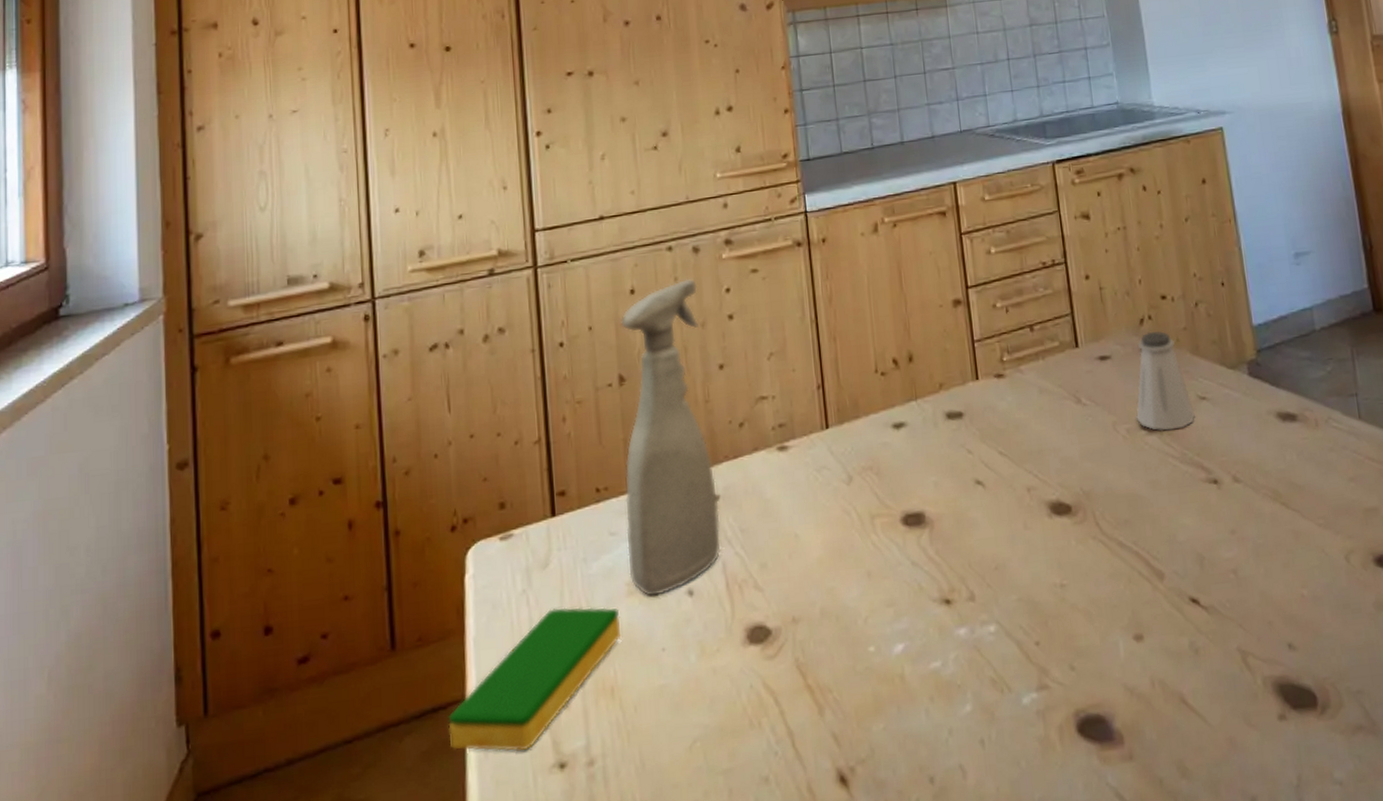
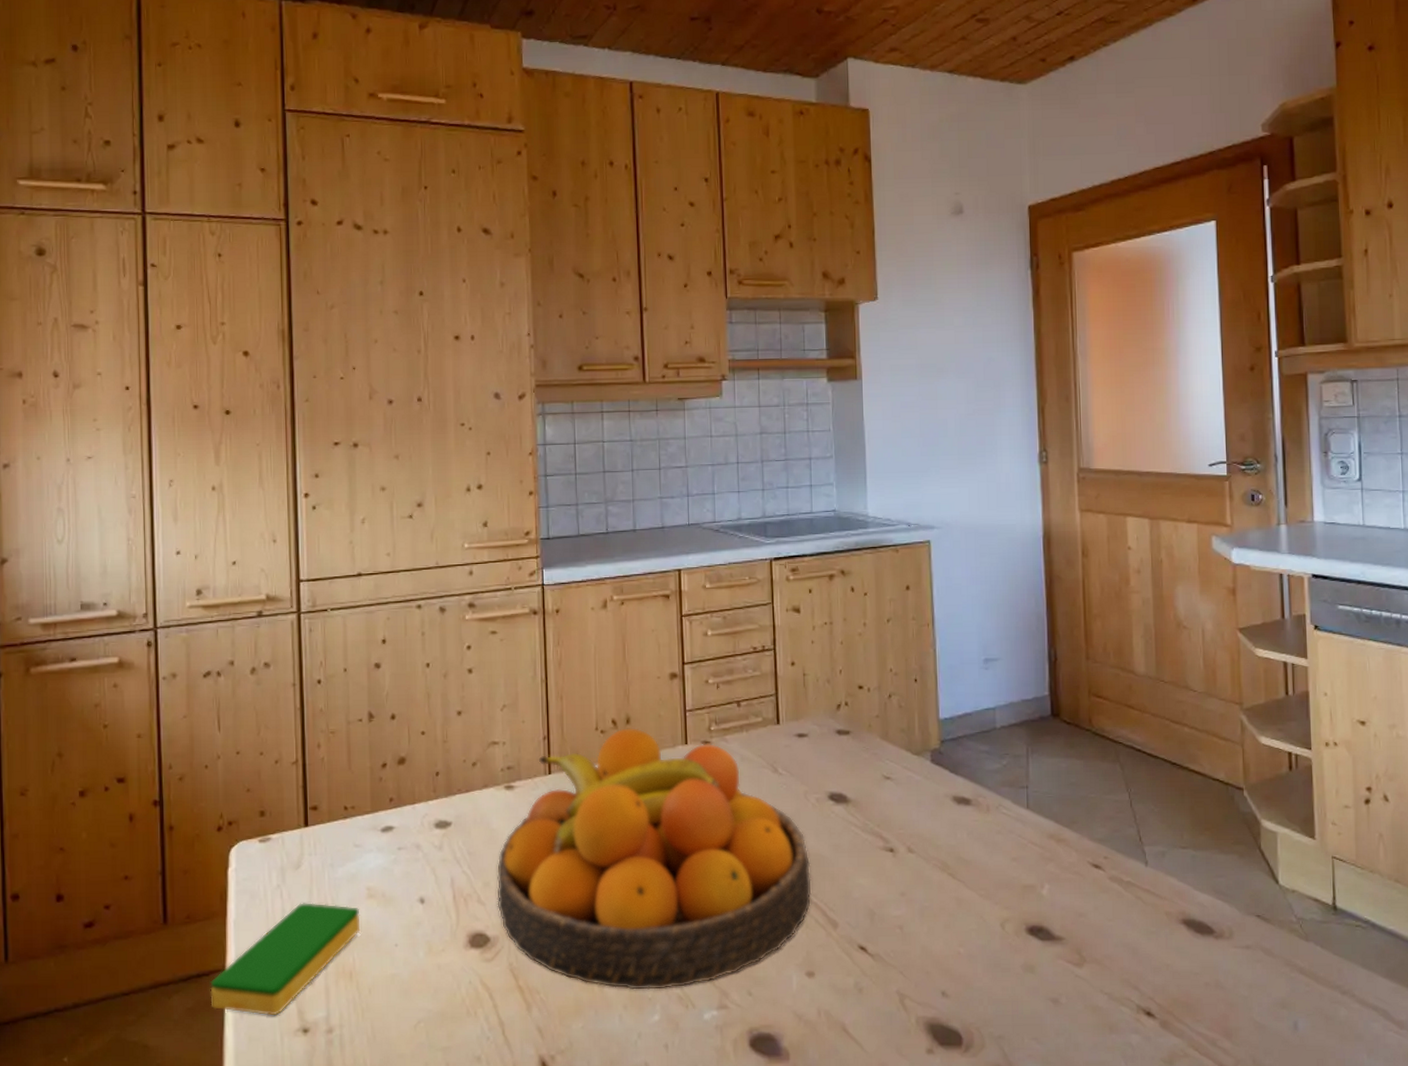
spray bottle: present [621,278,721,597] -> none [369,634,451,902]
fruit bowl: none [774,365,1132,677] -> present [496,727,812,990]
saltshaker: present [1136,331,1195,431] -> none [826,716,879,803]

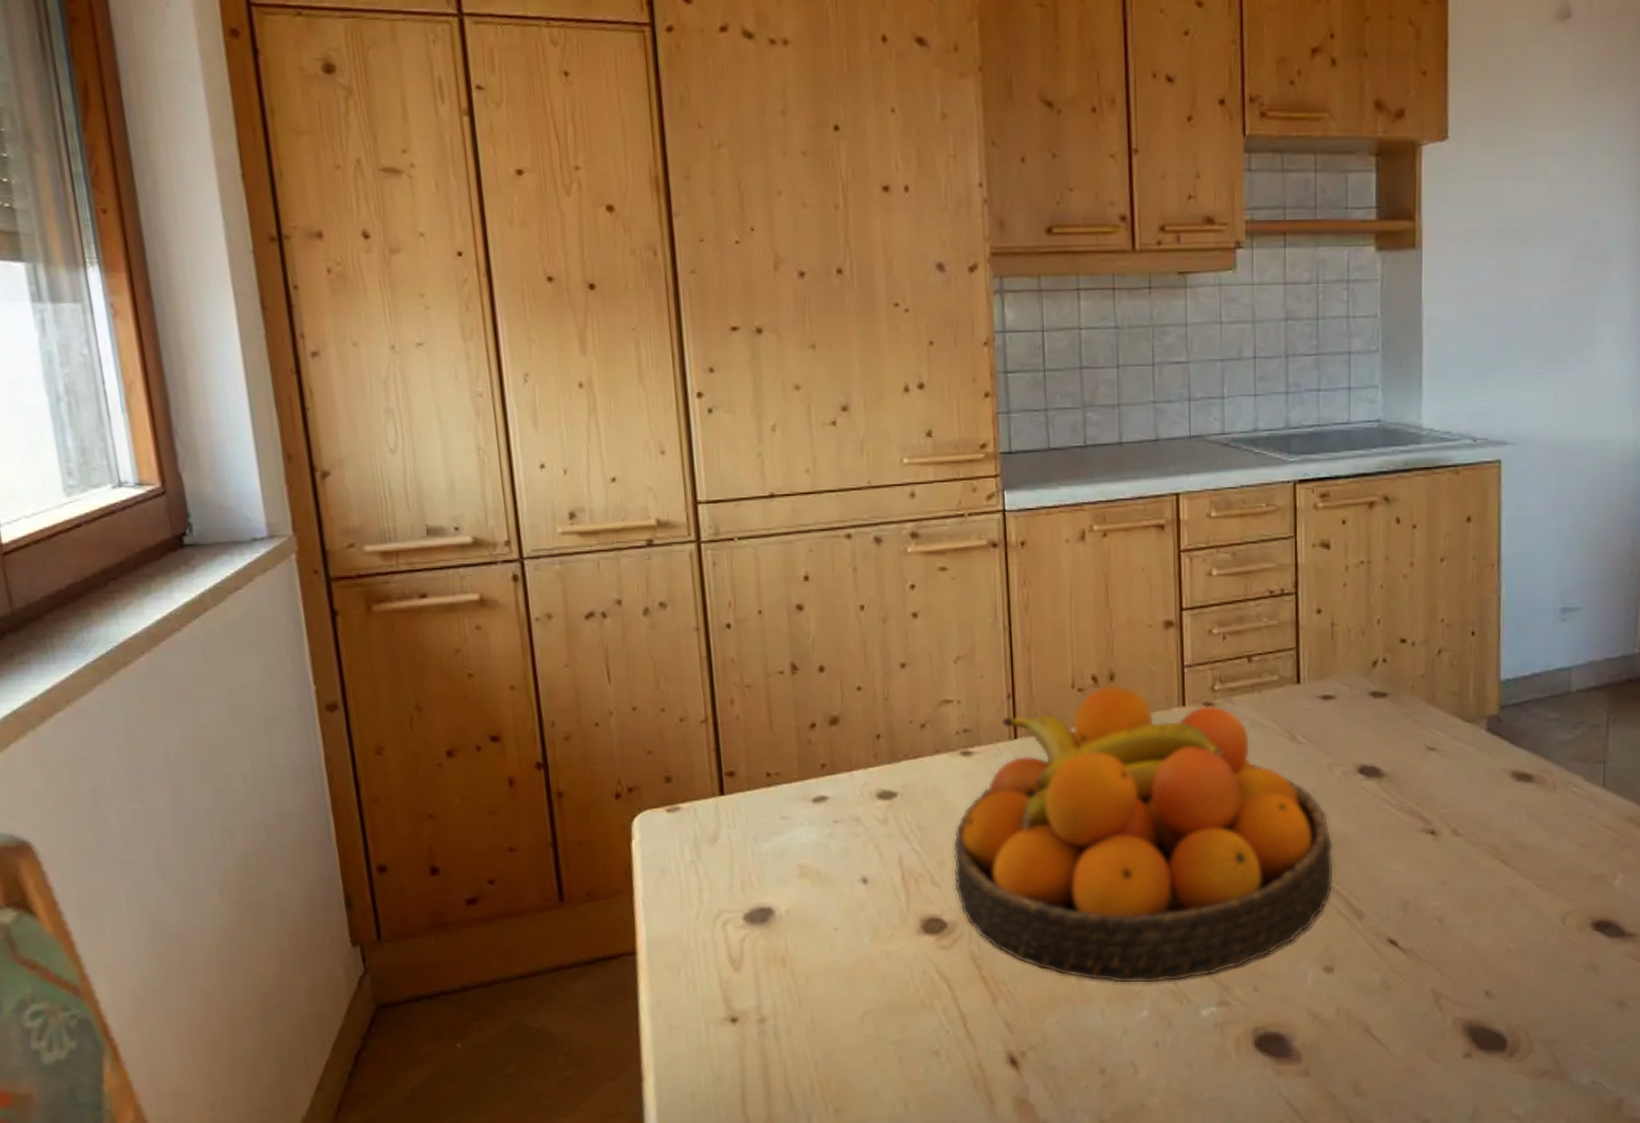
dish sponge: present [210,903,360,1016] -> none [619,881,792,1004]

